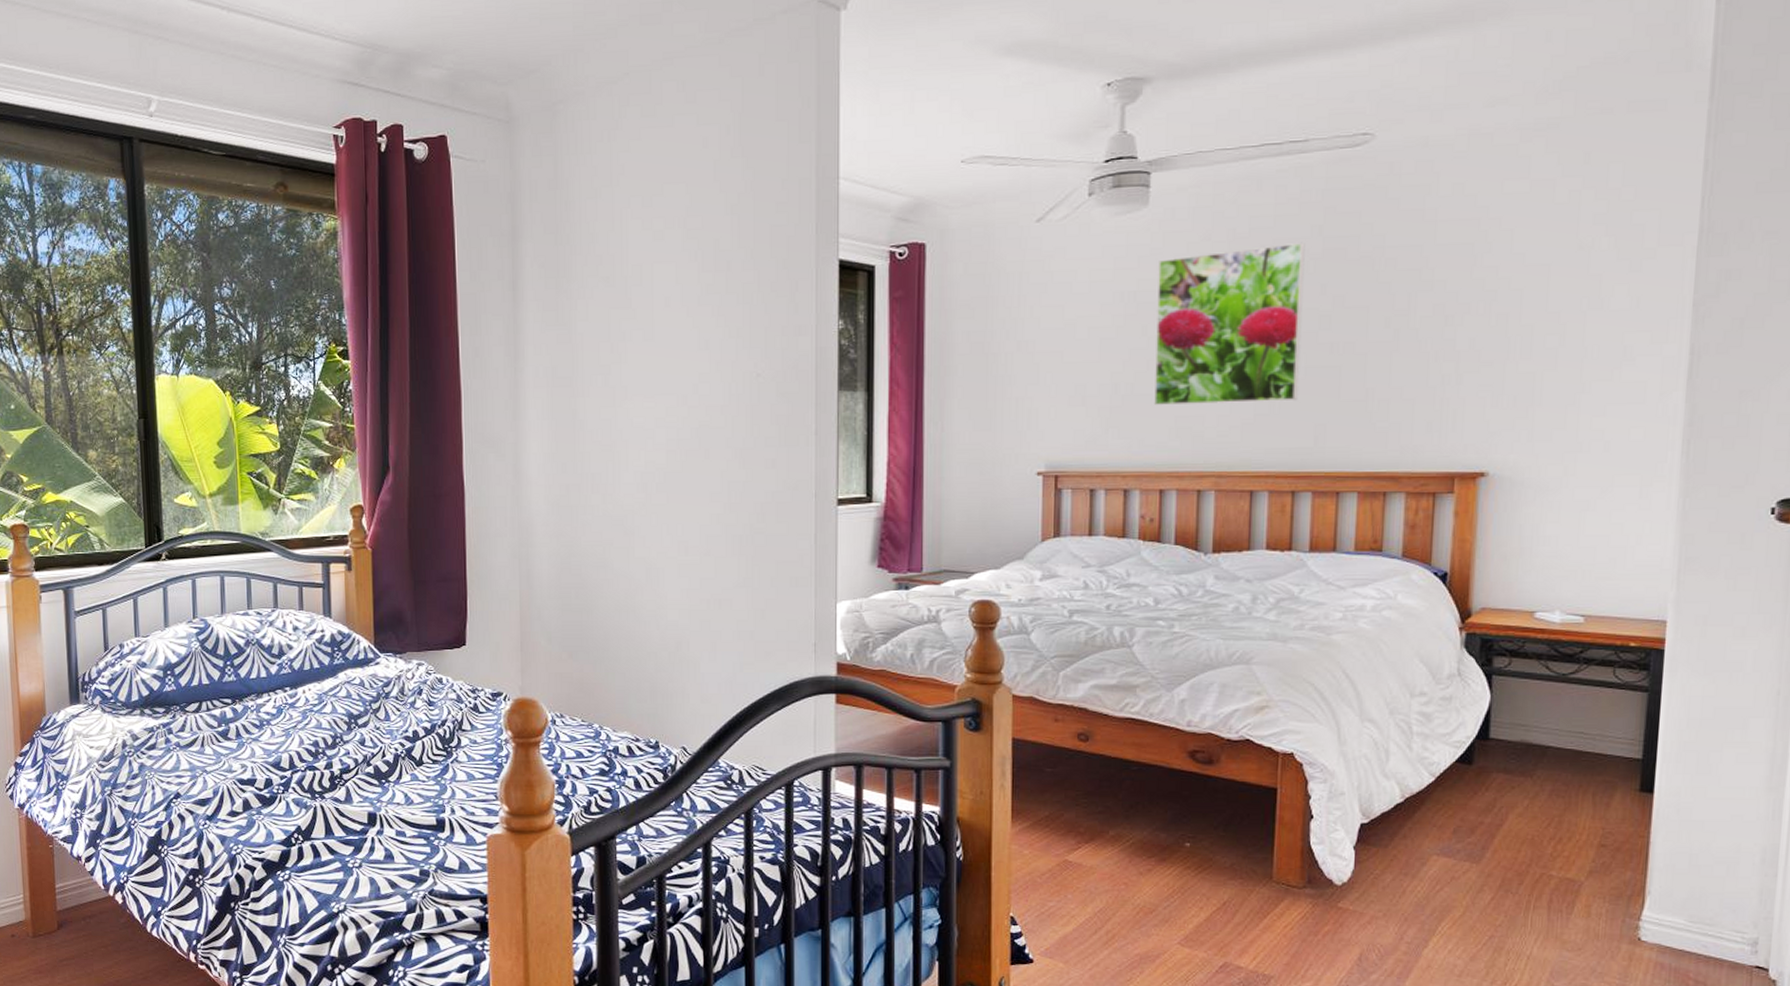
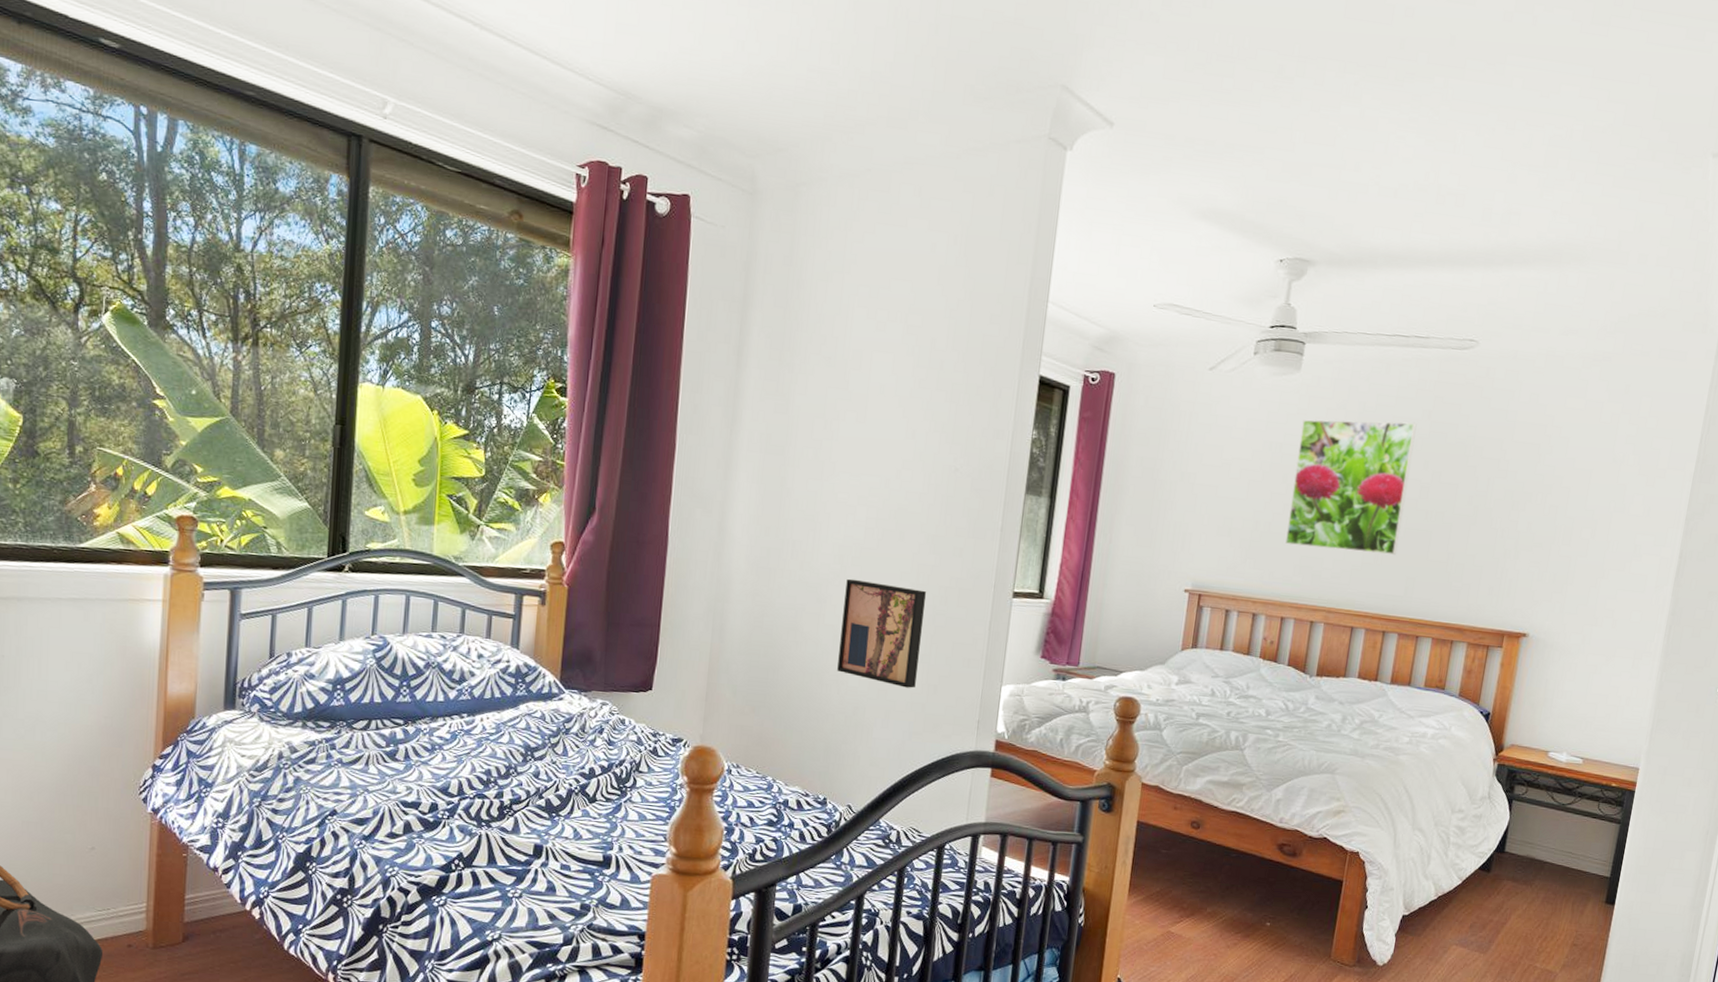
wall art: none [653,506,740,616] -> present [837,578,926,688]

